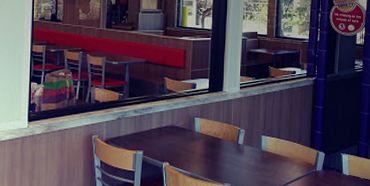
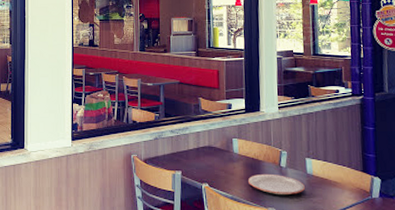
plate: none [208,151,259,171] -> present [248,173,305,195]

